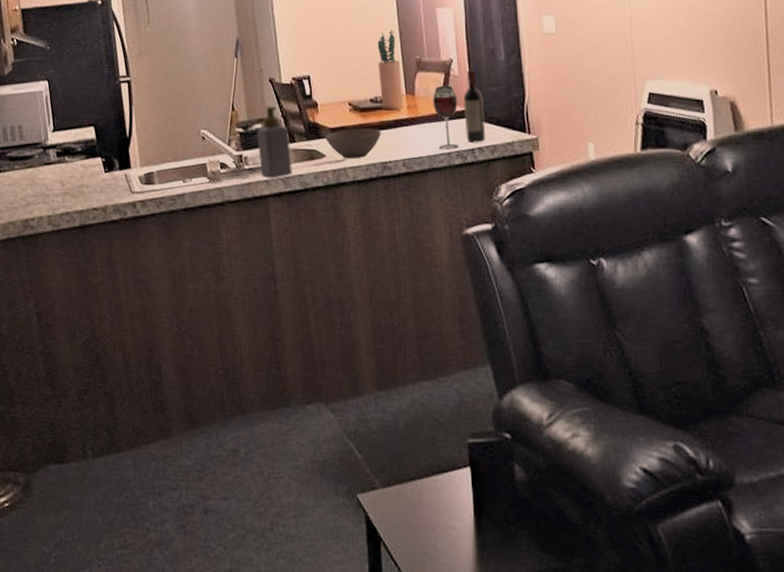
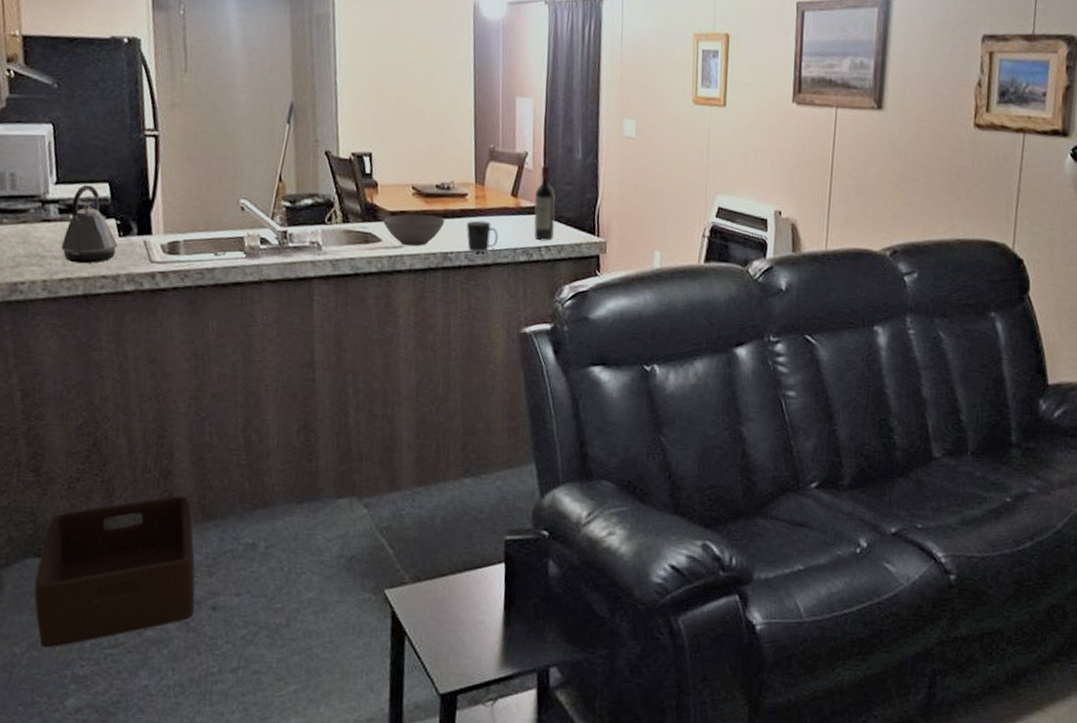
basket: none [56,405,189,548] -> present [34,496,195,648]
kettle: none [60,129,104,199] -> present [60,184,118,264]
soap bottle: present [256,105,292,179] -> none [305,180,344,261]
vase: present [377,29,403,111] -> none [447,113,472,200]
mug: none [401,129,432,160] -> present [466,220,498,253]
wineglass: present [433,85,458,150] -> none [502,178,529,246]

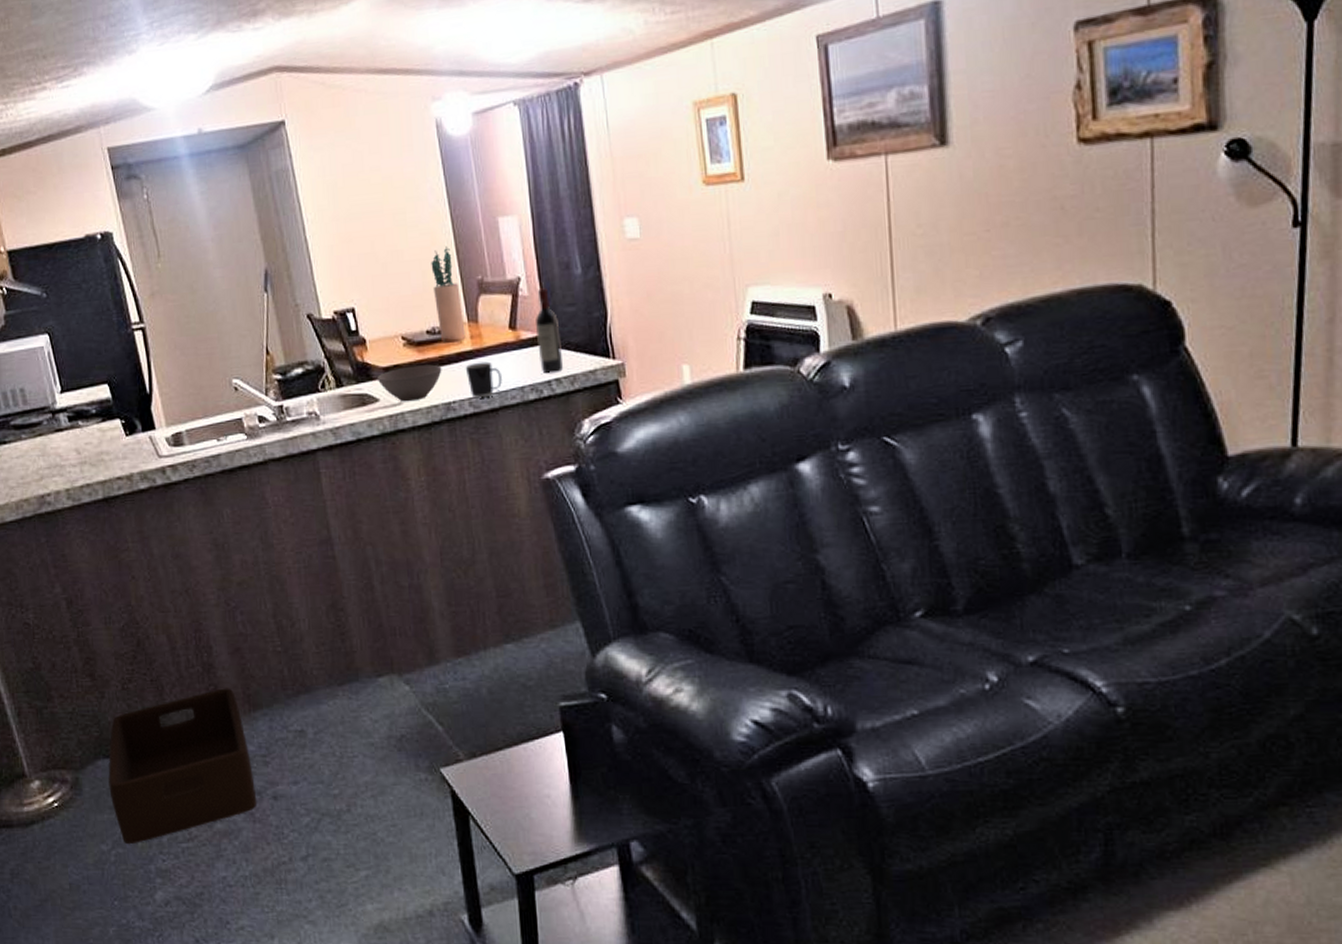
kettle: present [60,184,118,264] -> none [76,388,126,468]
vase: none [447,113,472,200] -> present [431,246,466,343]

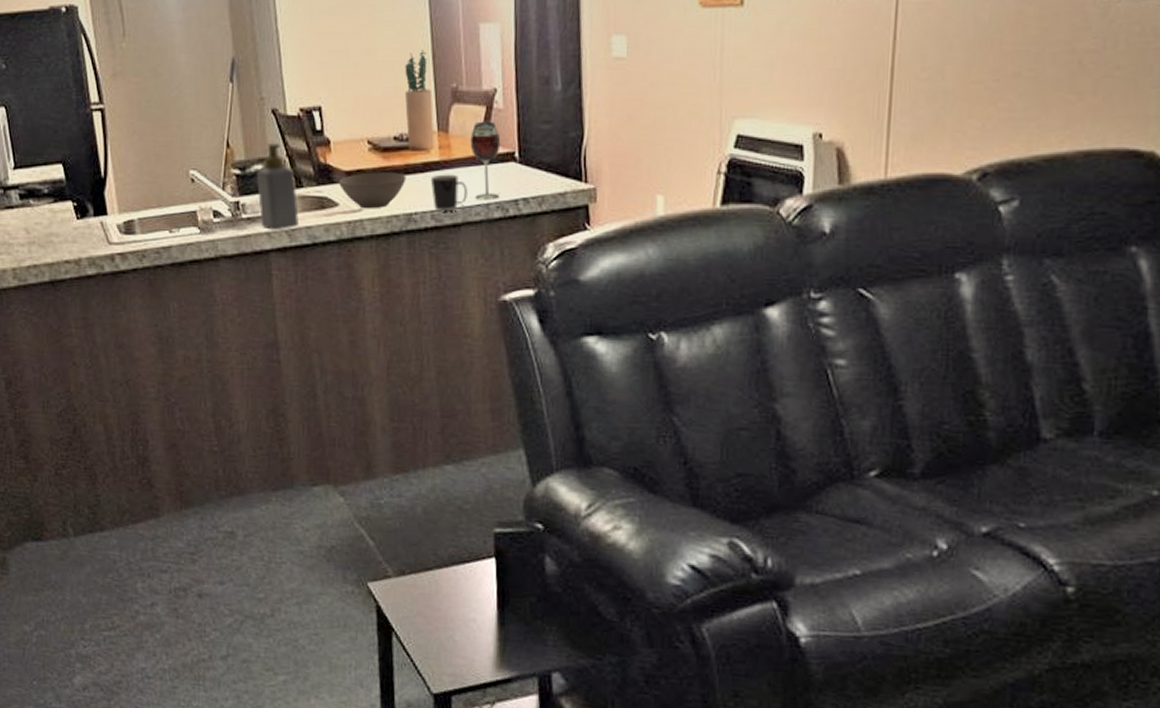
basket: present [108,688,257,845] -> none [36,482,182,628]
soap bottle: none [297,345,342,431] -> present [256,142,299,231]
wineglass: none [499,308,533,384] -> present [470,121,501,200]
wine bottle: present [535,288,564,374] -> none [507,102,533,193]

